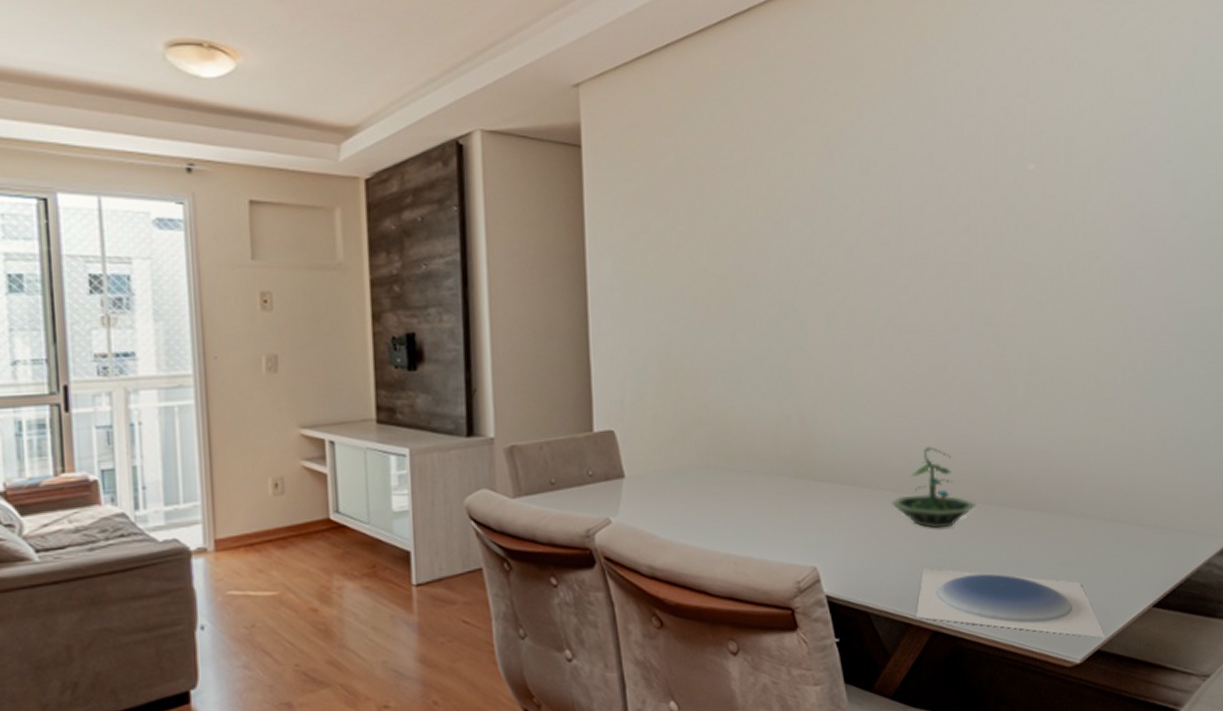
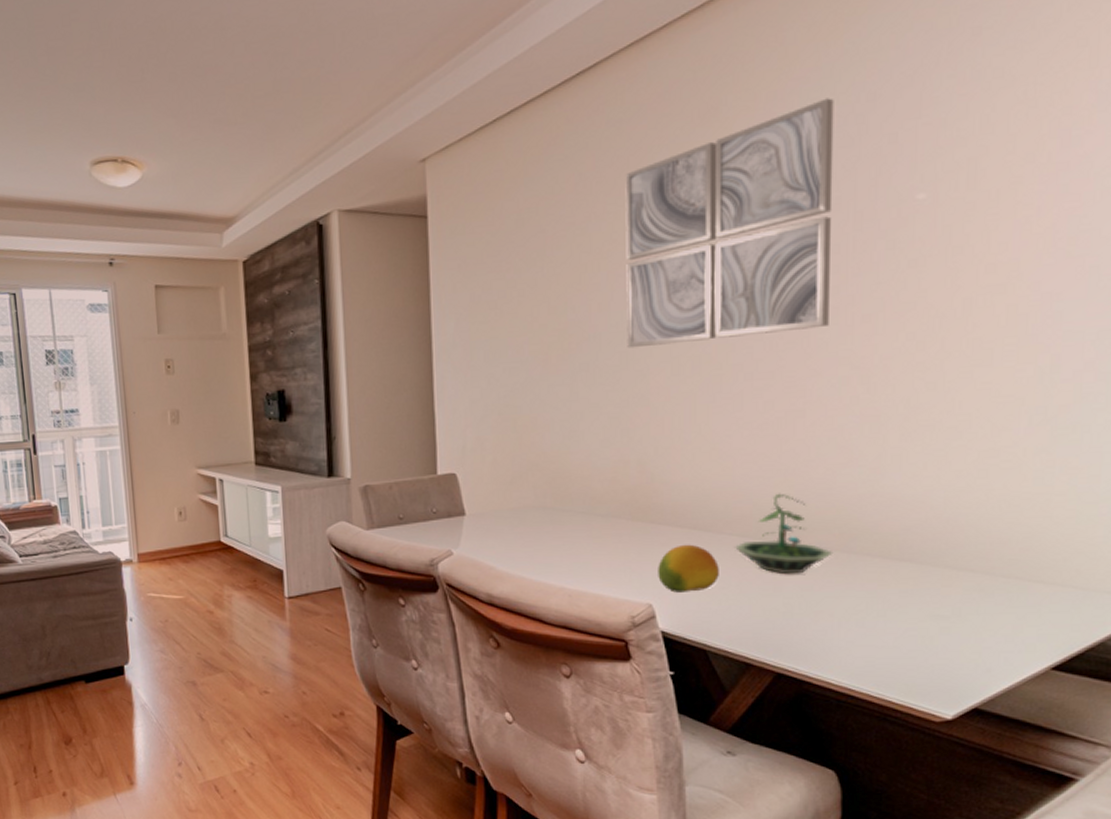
wall art: none [780,69,964,298] -> present [625,98,834,348]
fruit: none [821,501,878,553] -> present [658,544,719,593]
plate: present [916,569,1105,638] -> none [758,613,985,697]

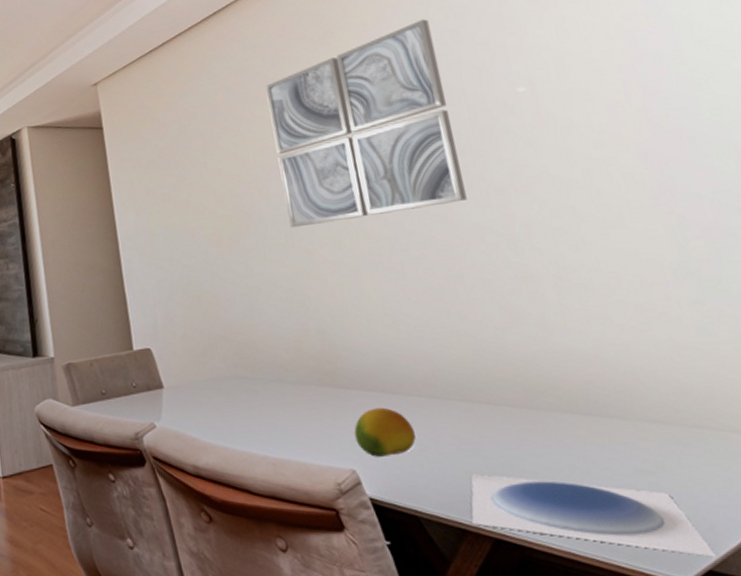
terrarium: present [735,493,834,574] -> none [425,353,522,434]
plate: none [758,613,985,697] -> present [470,474,716,557]

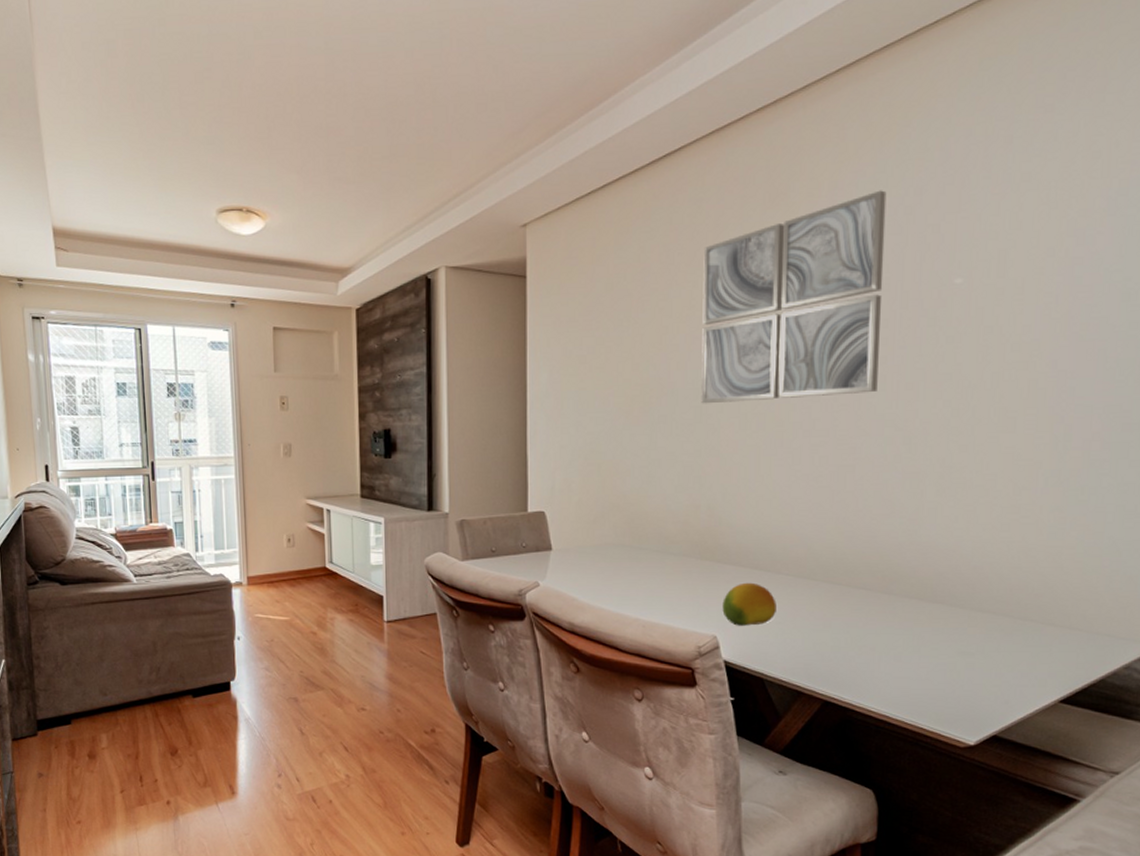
plate: present [470,474,716,557] -> none [809,647,1003,725]

